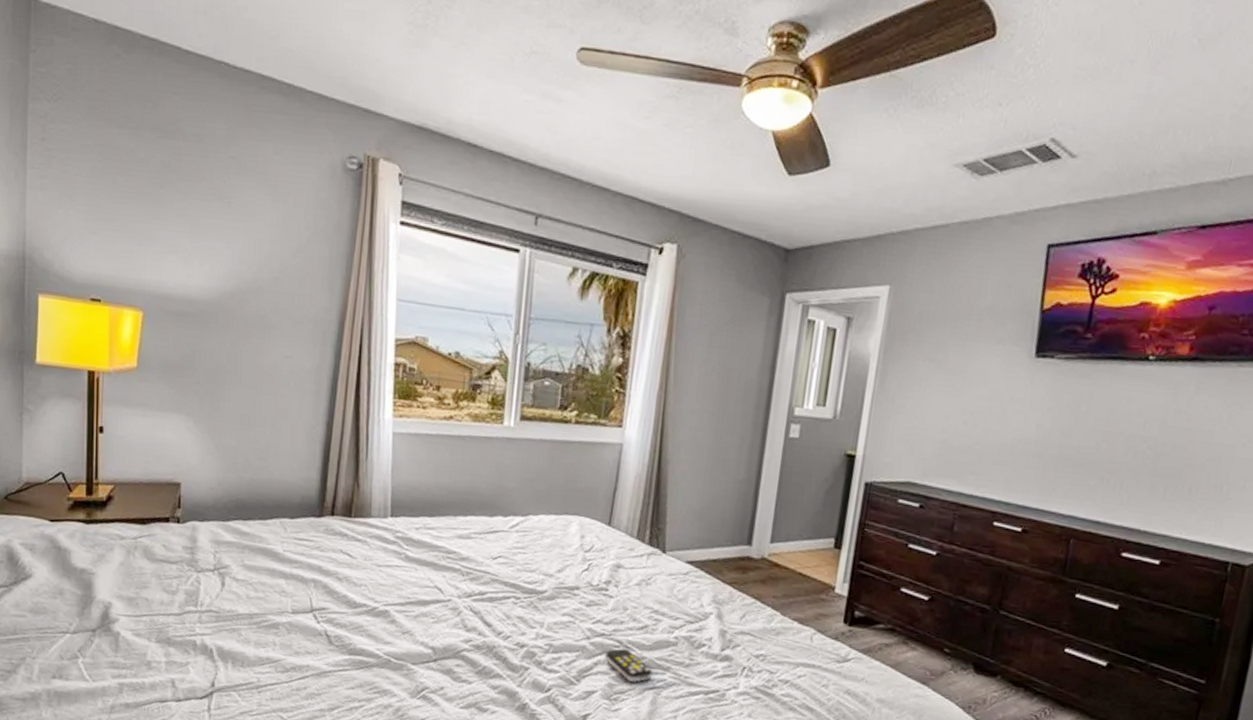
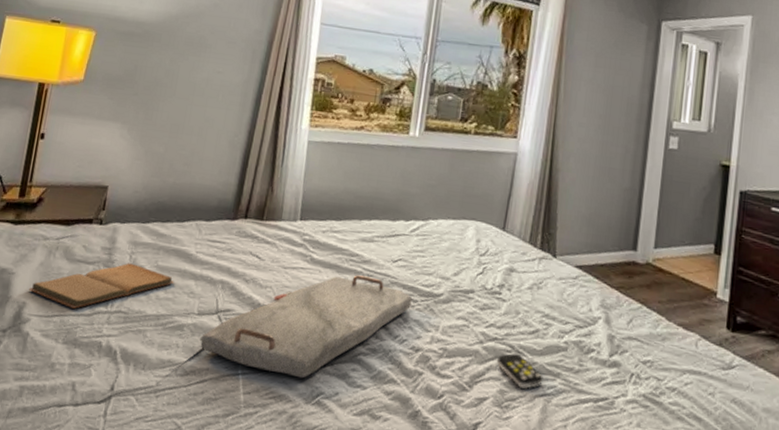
book: none [112,562,264,608] -> present [28,263,175,309]
serving tray: none [297,572,516,674] -> present [200,275,413,379]

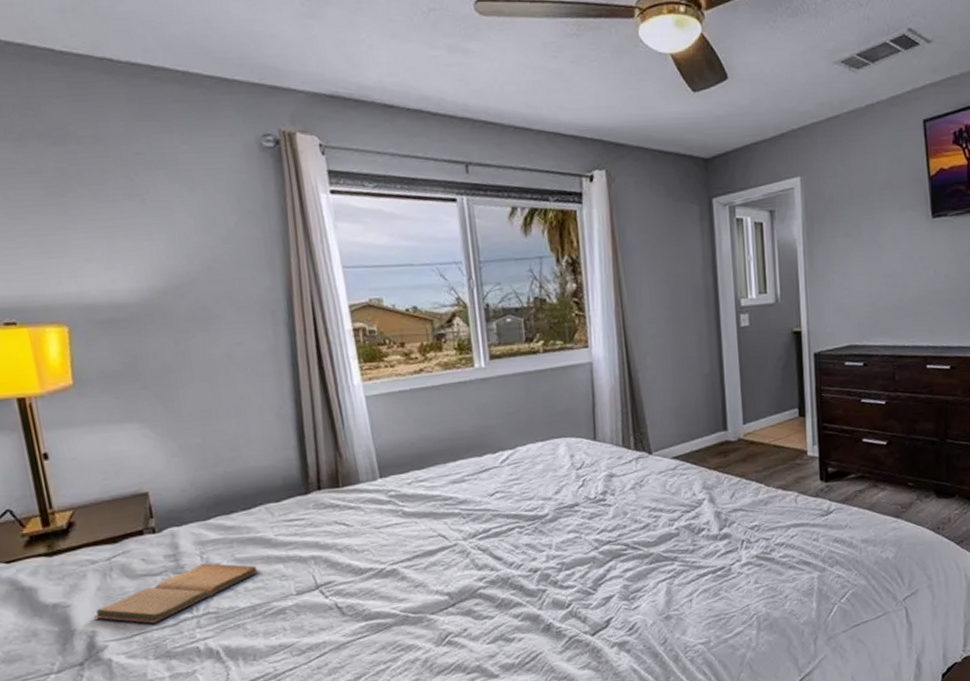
serving tray: present [200,275,413,379] -> none [307,515,520,629]
remote control: present [497,353,543,389] -> none [615,549,662,579]

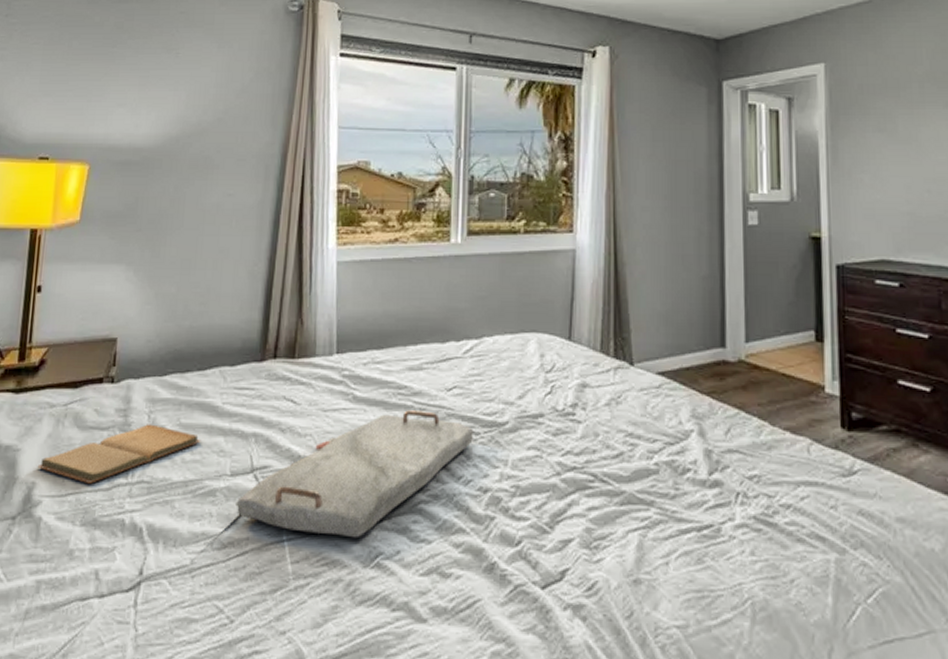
serving tray: none [307,515,520,629] -> present [236,410,474,538]

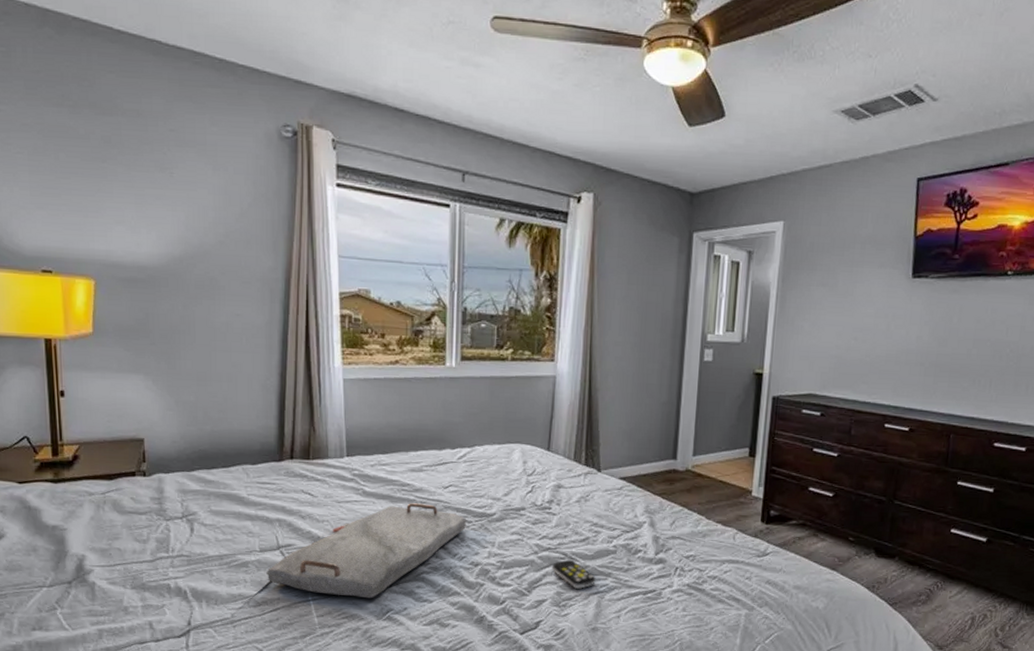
book: present [37,424,201,484] -> none [84,510,231,557]
remote control: none [580,482,635,524] -> present [552,559,596,589]

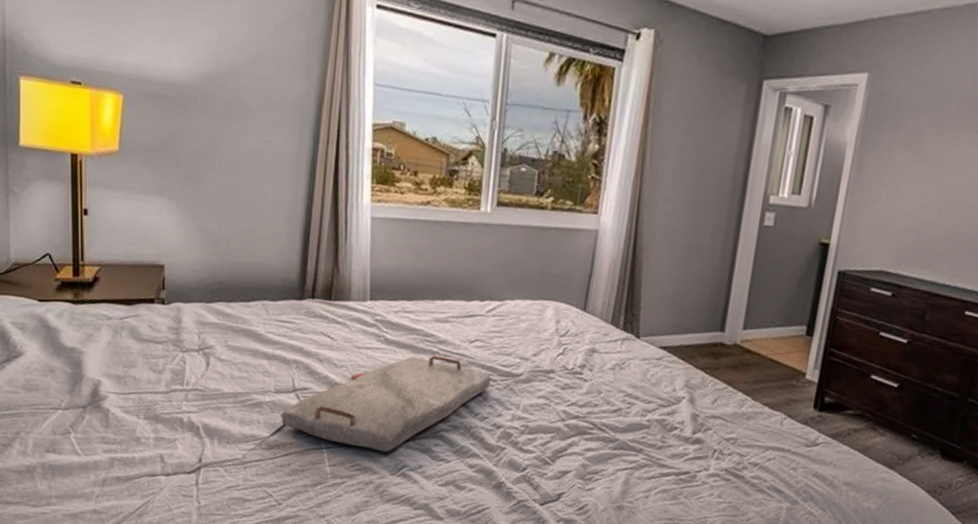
remote control: present [552,559,596,589] -> none [579,430,626,463]

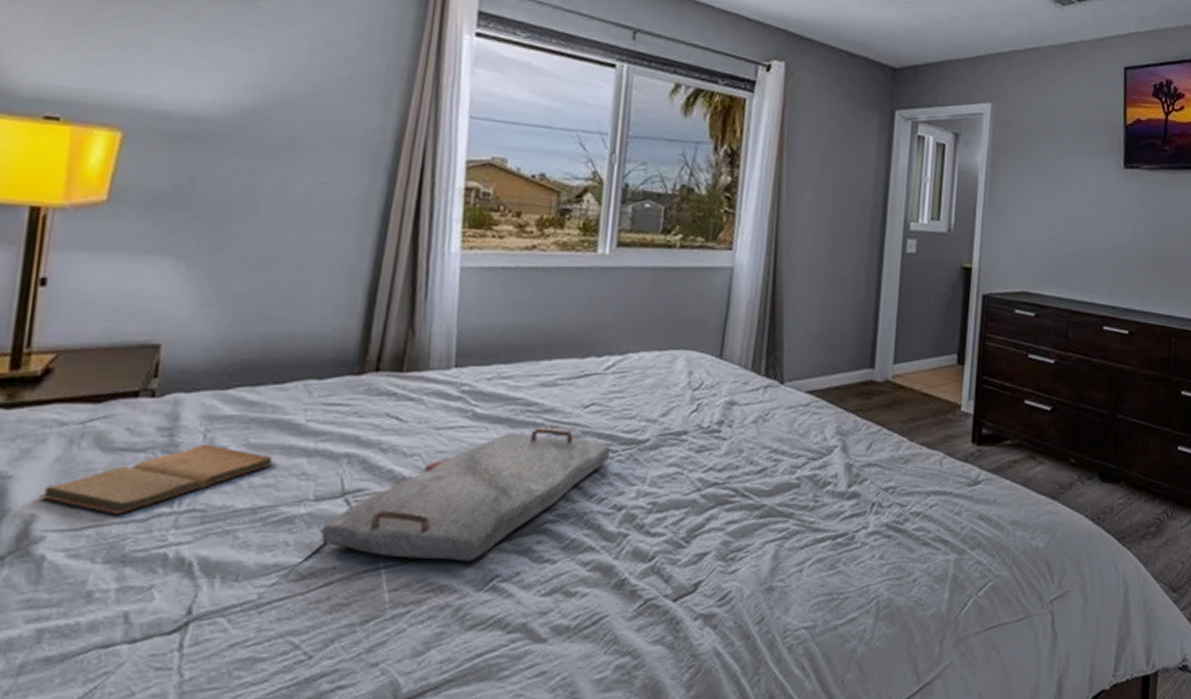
book: none [100,342,248,387] -> present [38,444,276,514]

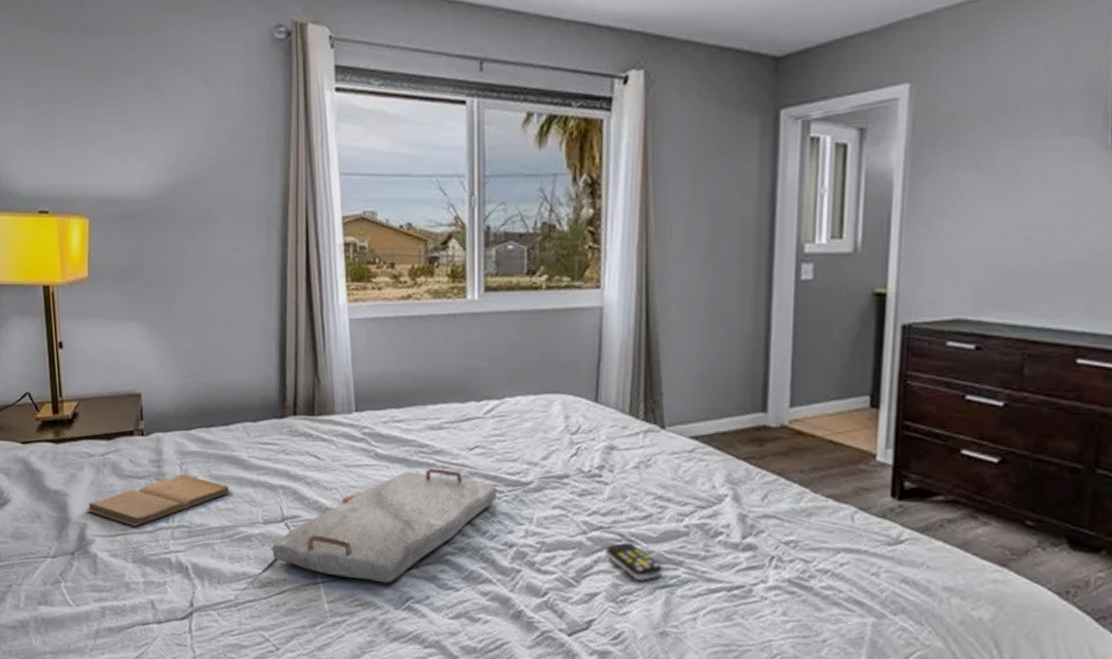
remote control: none [719,497,774,536] -> present [606,542,663,581]

